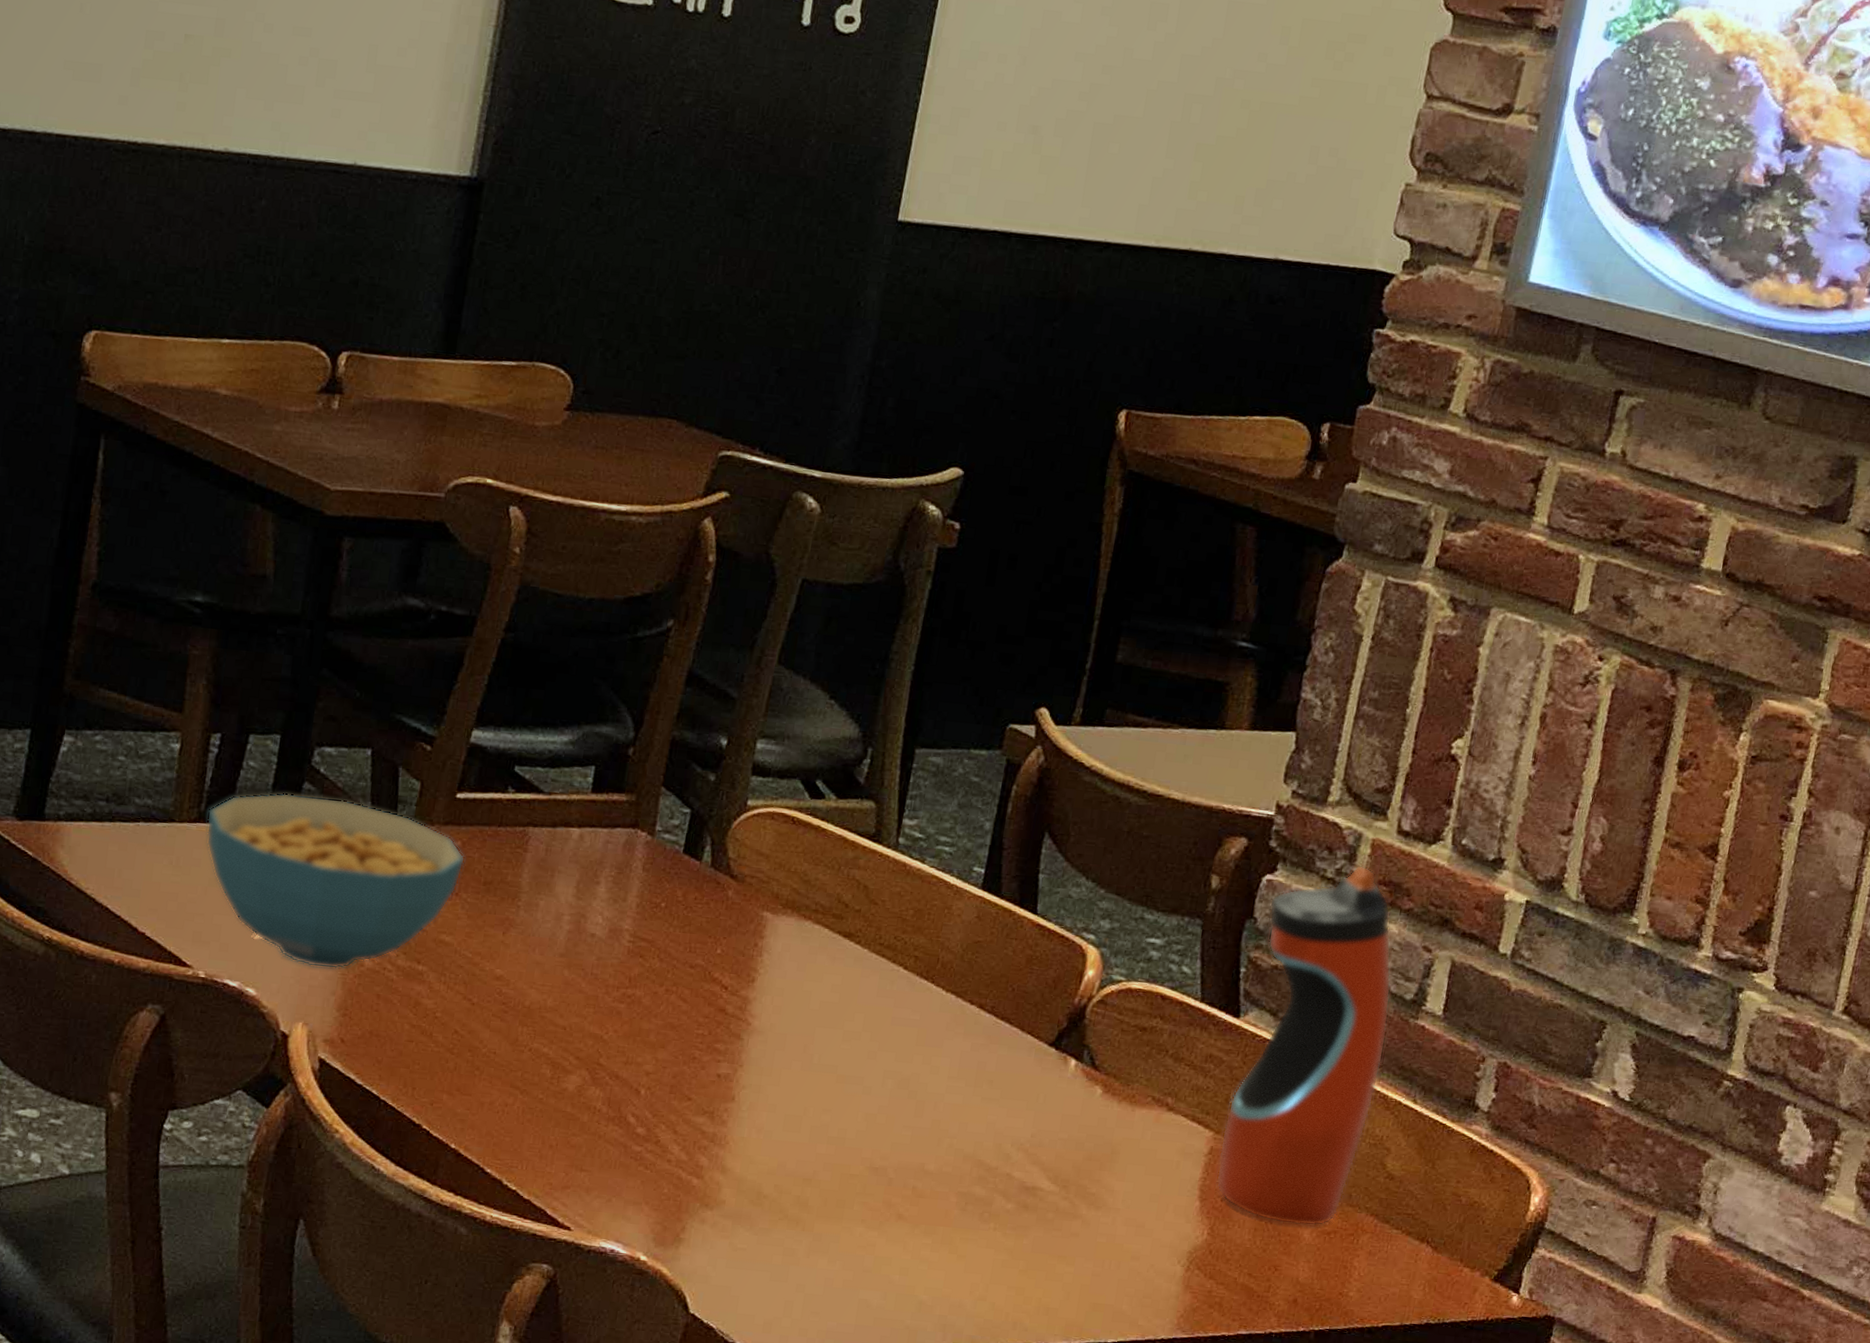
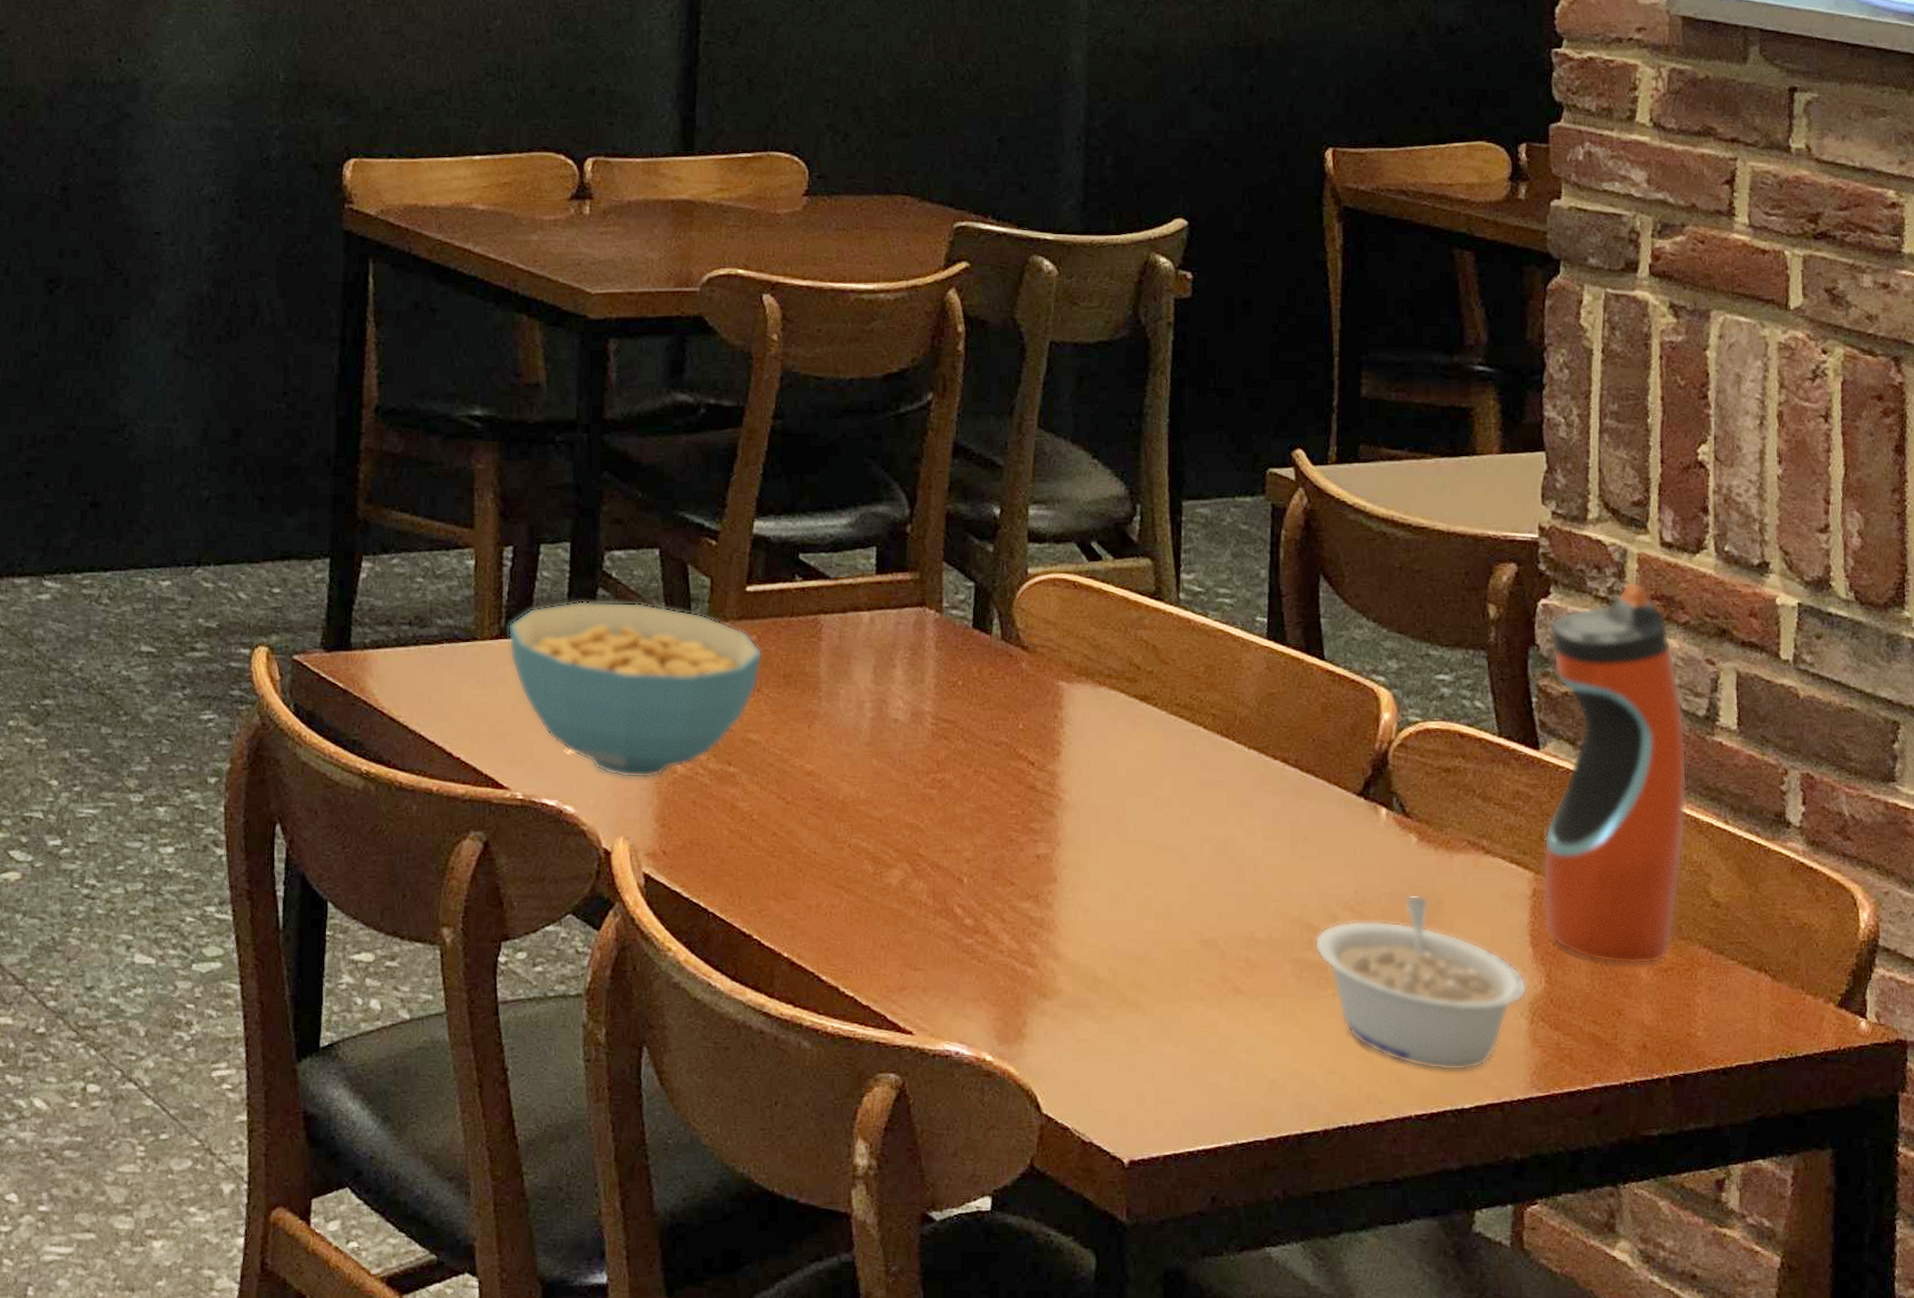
legume: none [983,1143,1189,1309] -> present [1315,895,1528,1071]

